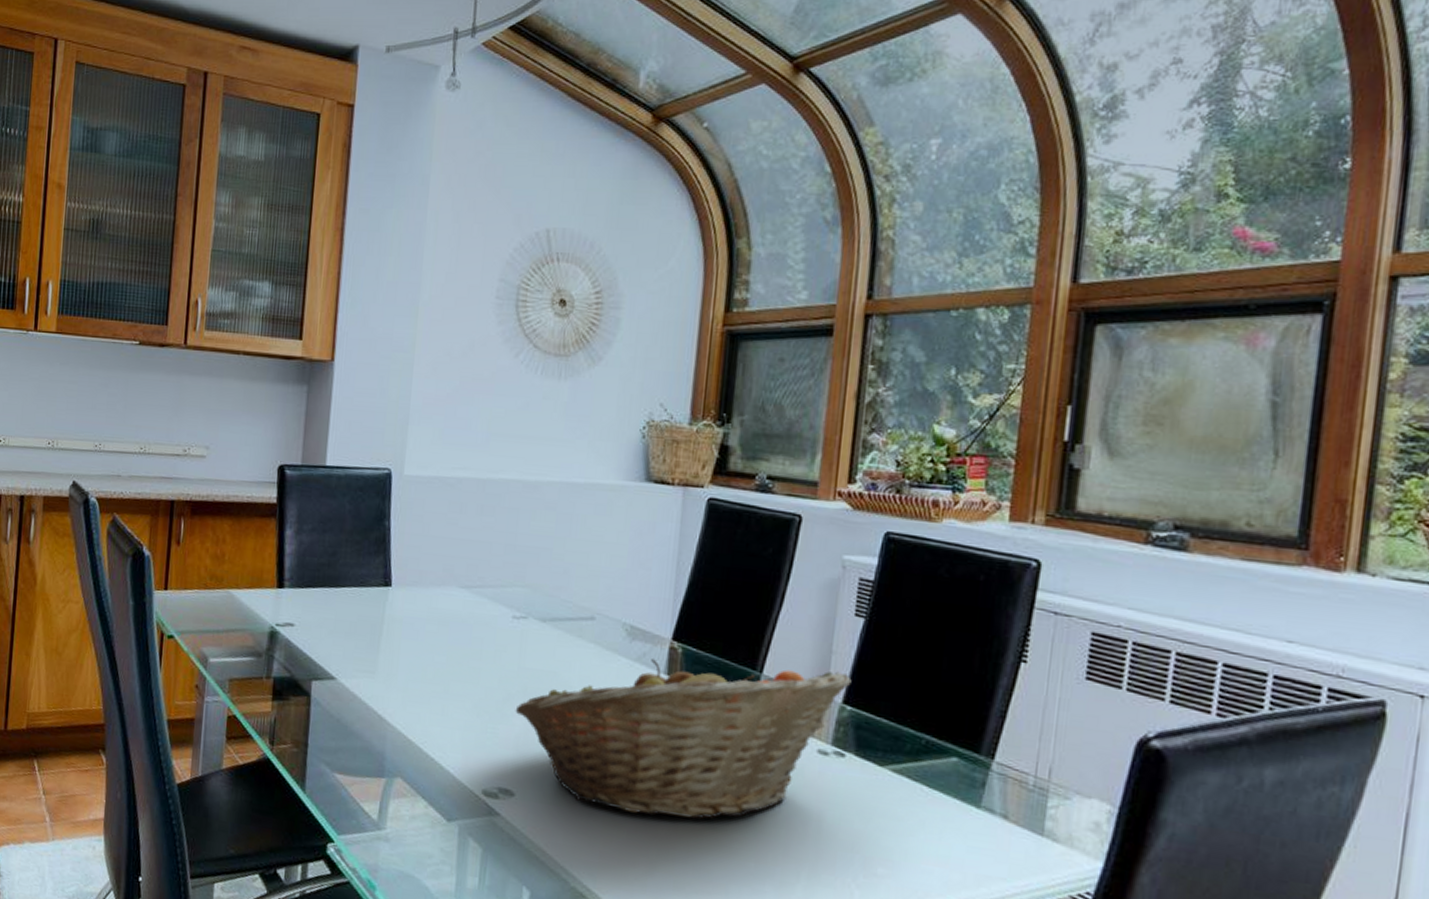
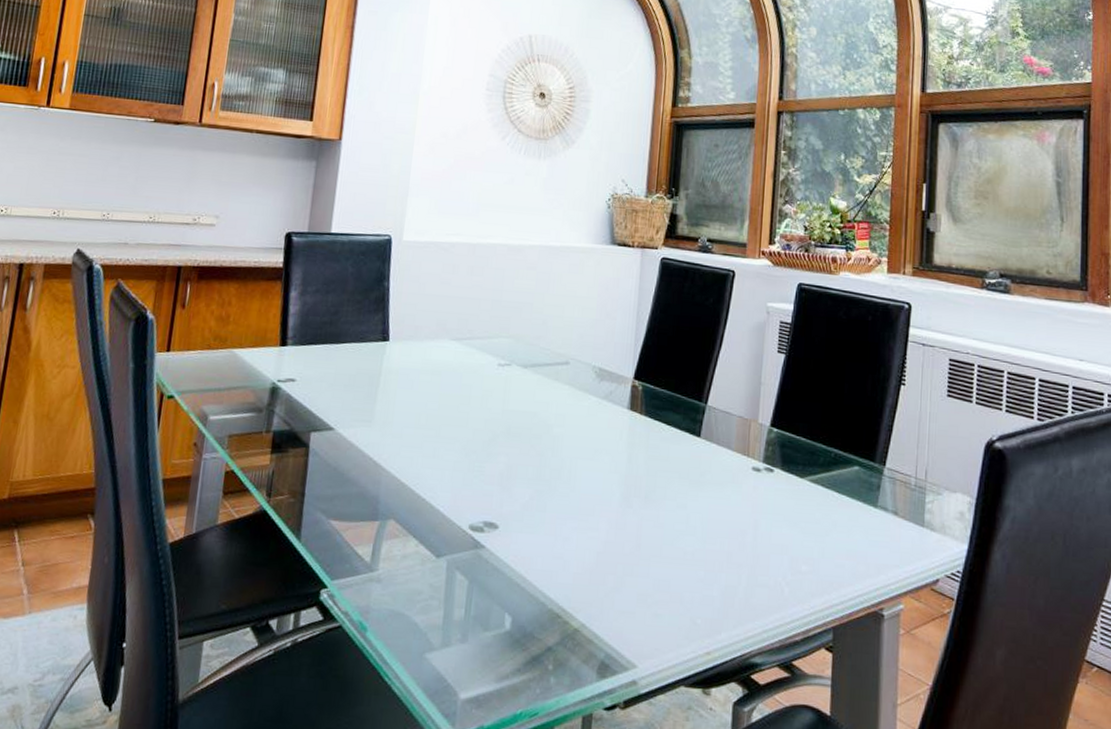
fruit basket: present [515,658,852,820] -> none [499,395,777,536]

